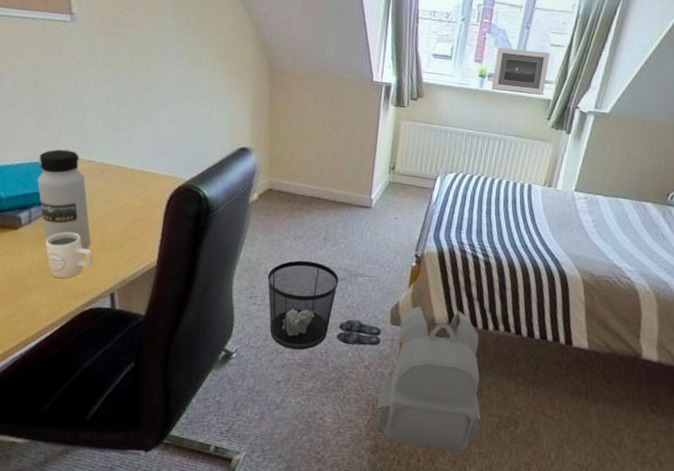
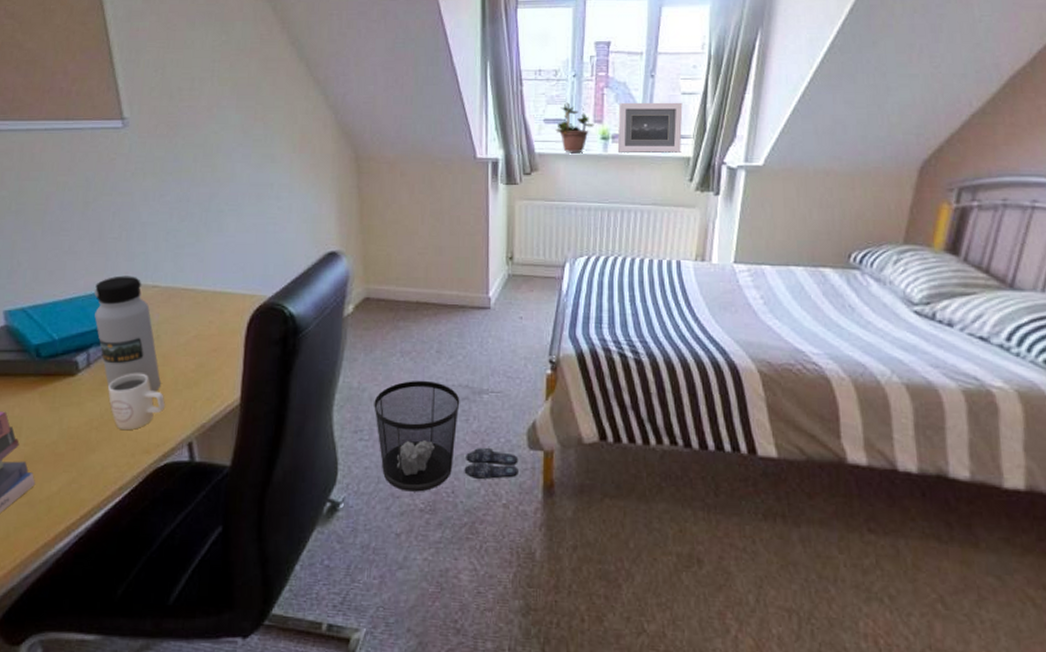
backpack: present [377,305,481,452] -> none [523,422,655,605]
potted plant: none [442,42,475,86] -> present [555,102,594,152]

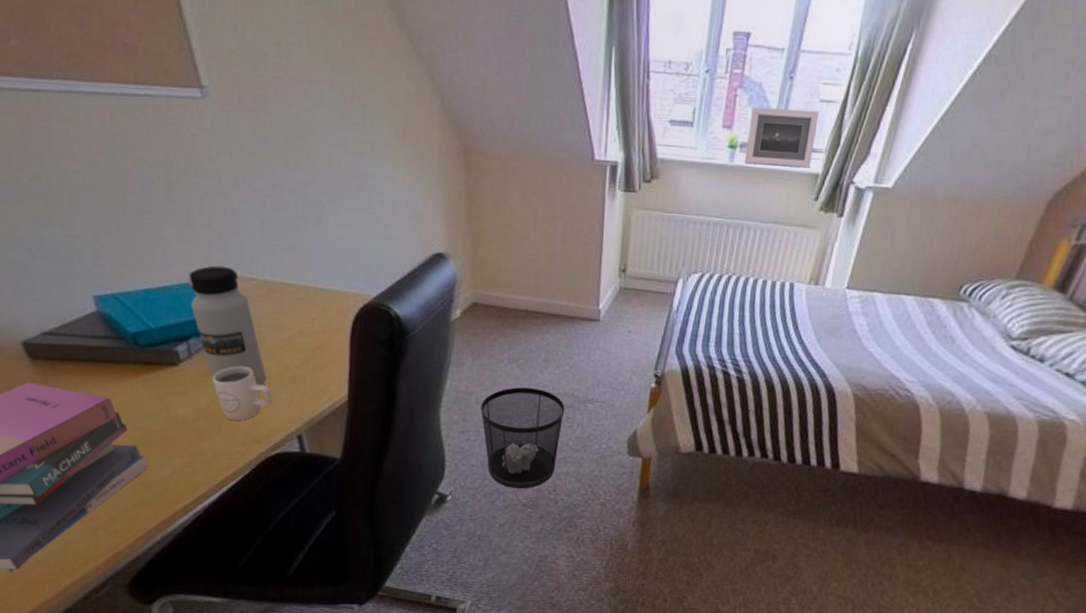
slippers: present [464,447,518,479] -> none [566,451,618,480]
potted plant: present [555,102,594,152] -> none [681,102,723,161]

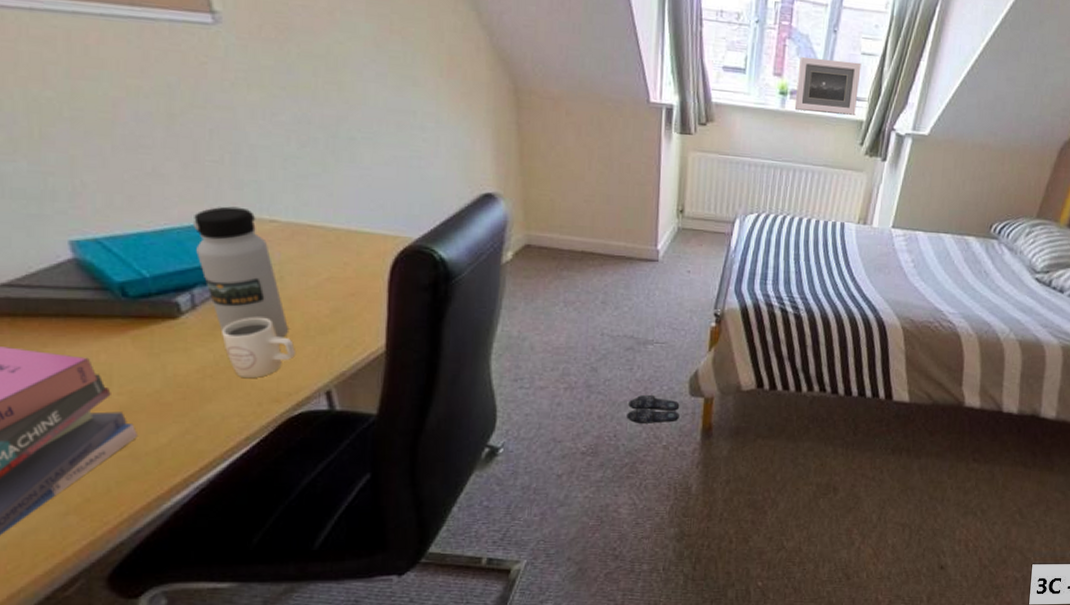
waste bin: present [480,387,565,489] -> none [535,330,625,436]
slippers: none [566,451,618,480] -> present [627,394,680,423]

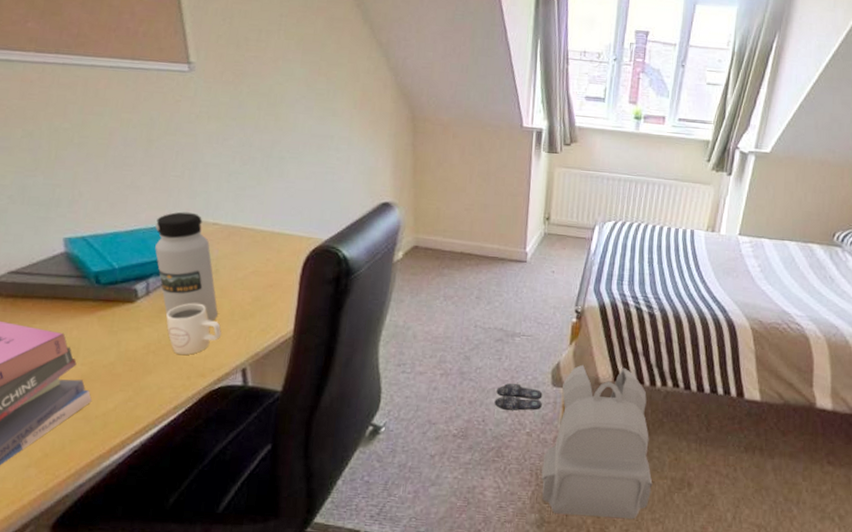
backpack: none [680,372,798,527] -> present [541,364,653,520]
picture frame: present [794,56,862,115] -> none [647,87,707,136]

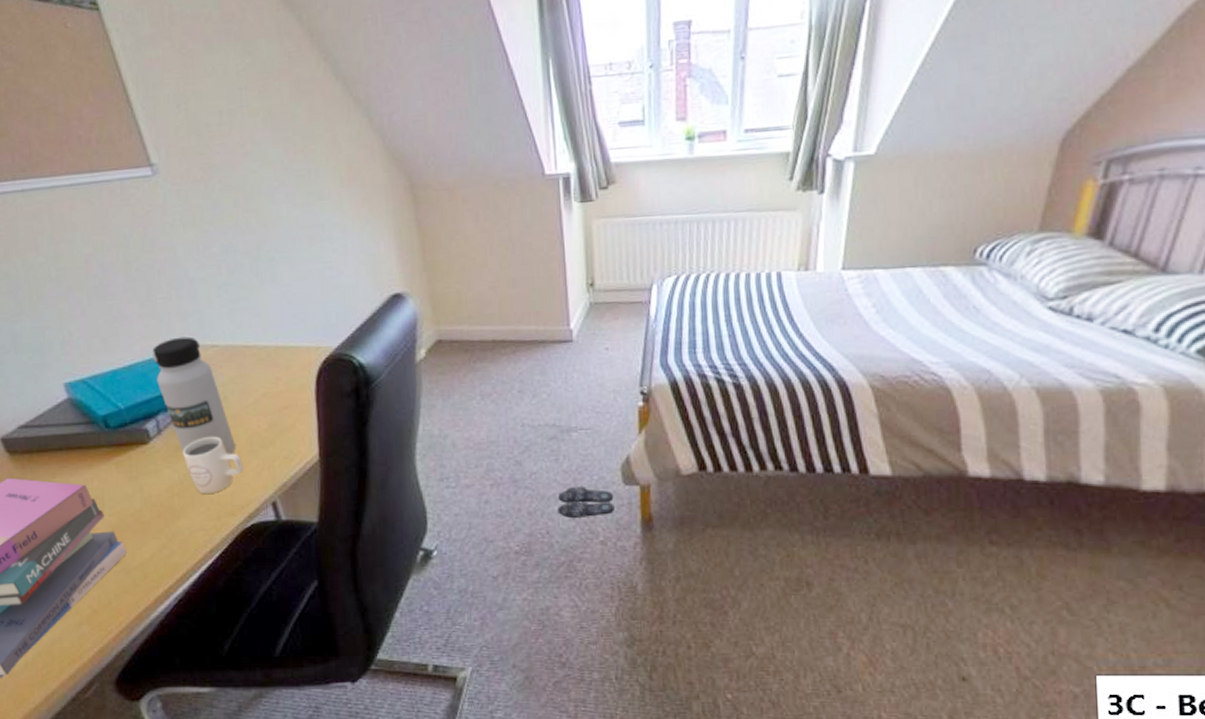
backpack: present [541,364,653,520] -> none [624,453,762,631]

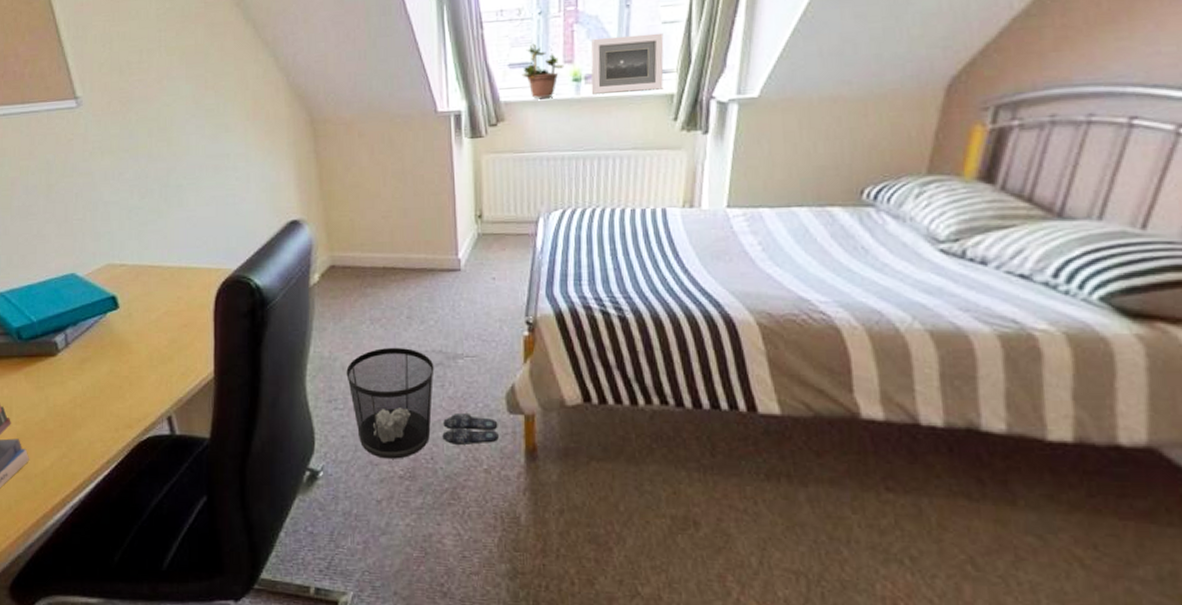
water bottle: present [152,336,235,455] -> none [65,256,136,369]
mug: present [183,436,243,495] -> none [88,351,142,407]
waste bin: none [457,422,548,535] -> present [346,347,434,459]
potted plant: none [632,99,677,159] -> present [521,43,565,99]
picture frame: none [704,87,780,154] -> present [590,32,664,94]

